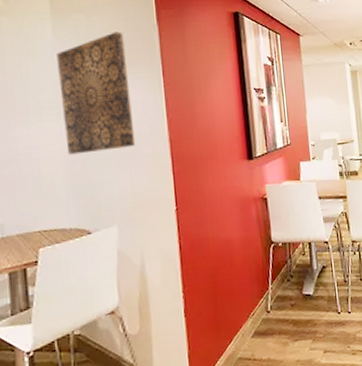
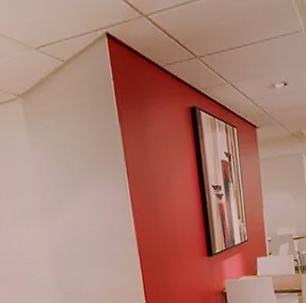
wall art: present [57,31,136,155] -> none [34,135,108,255]

